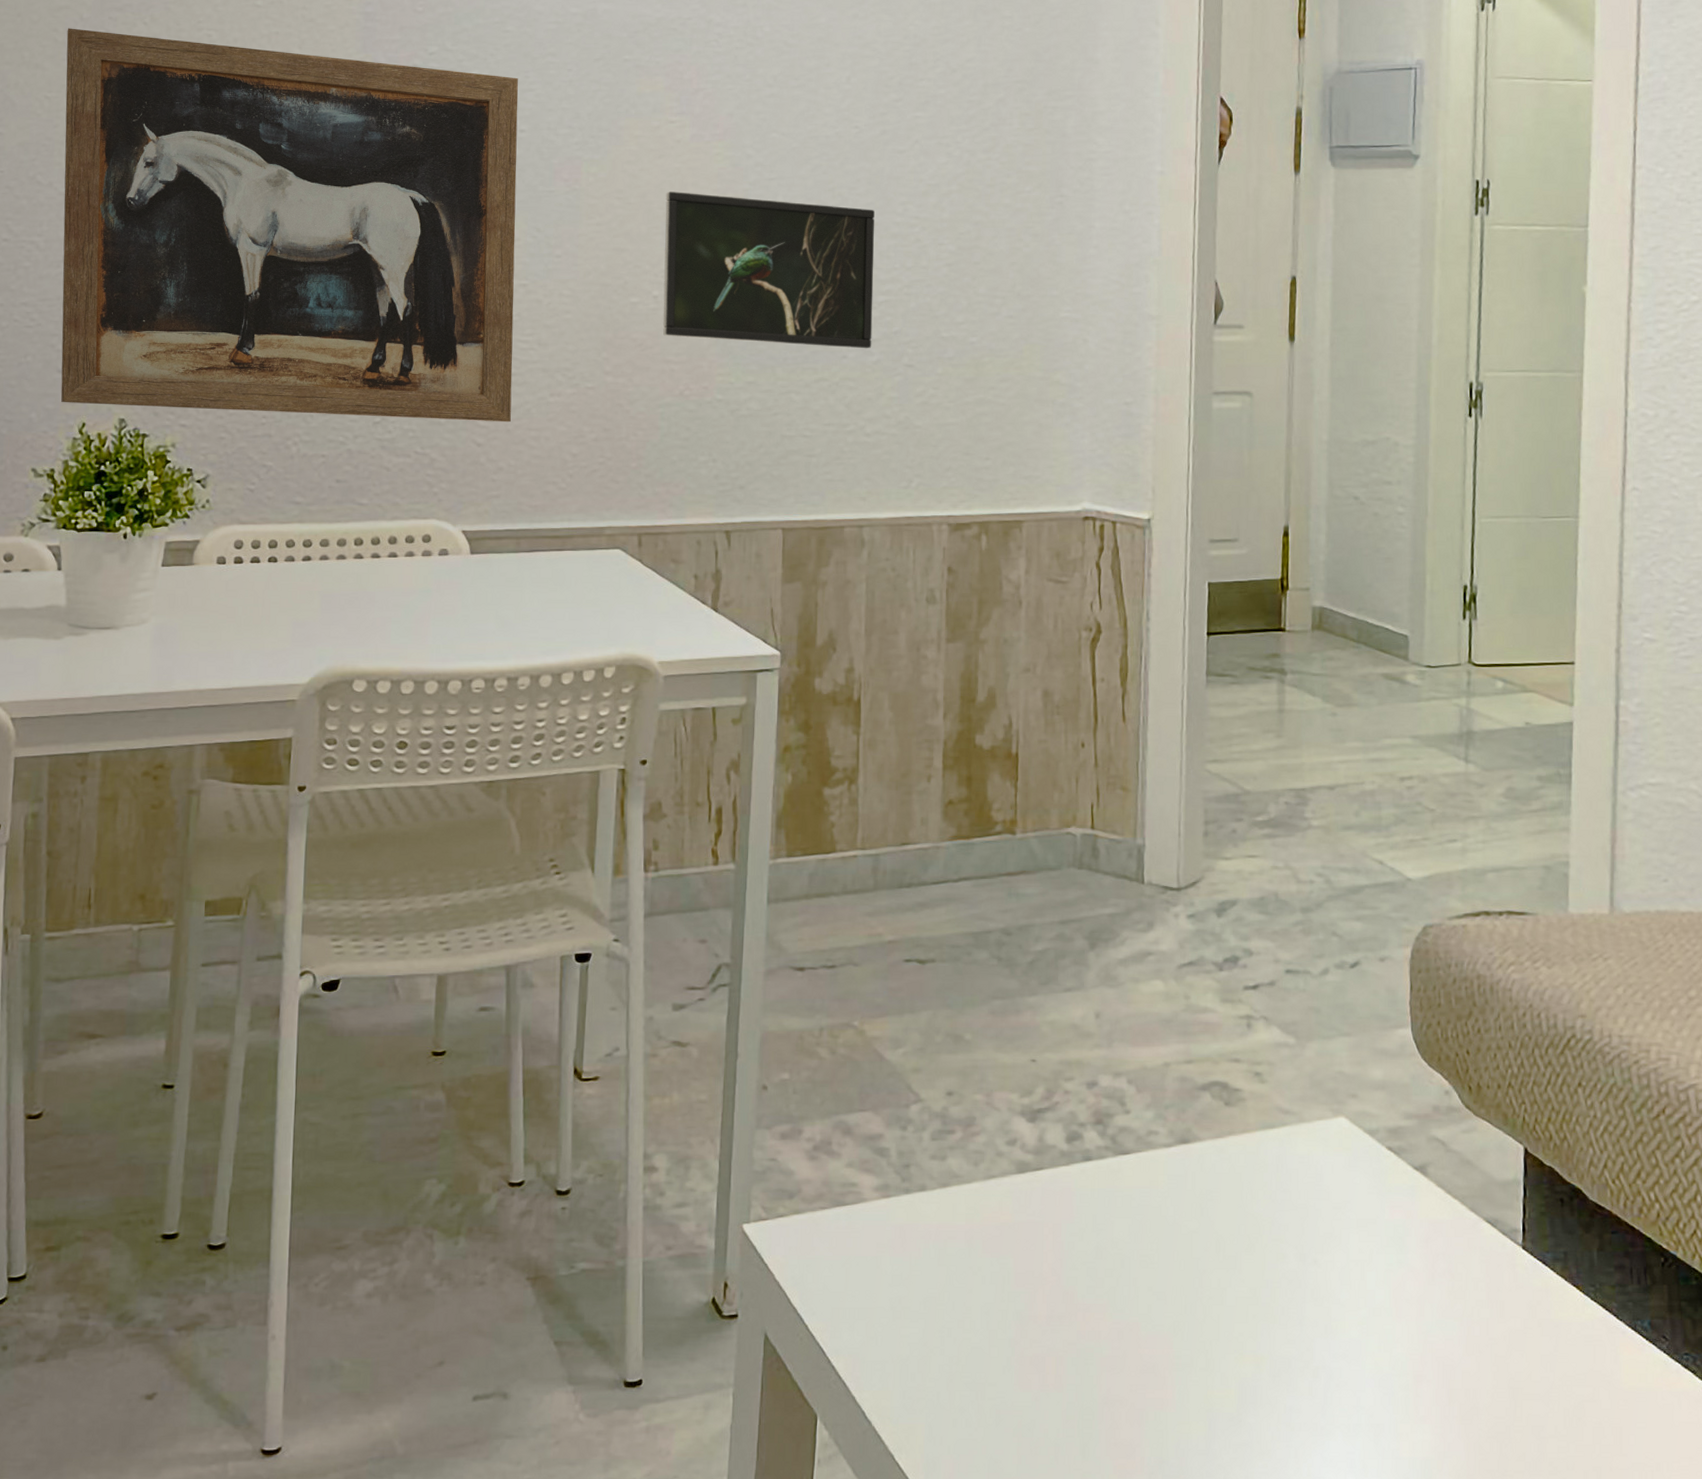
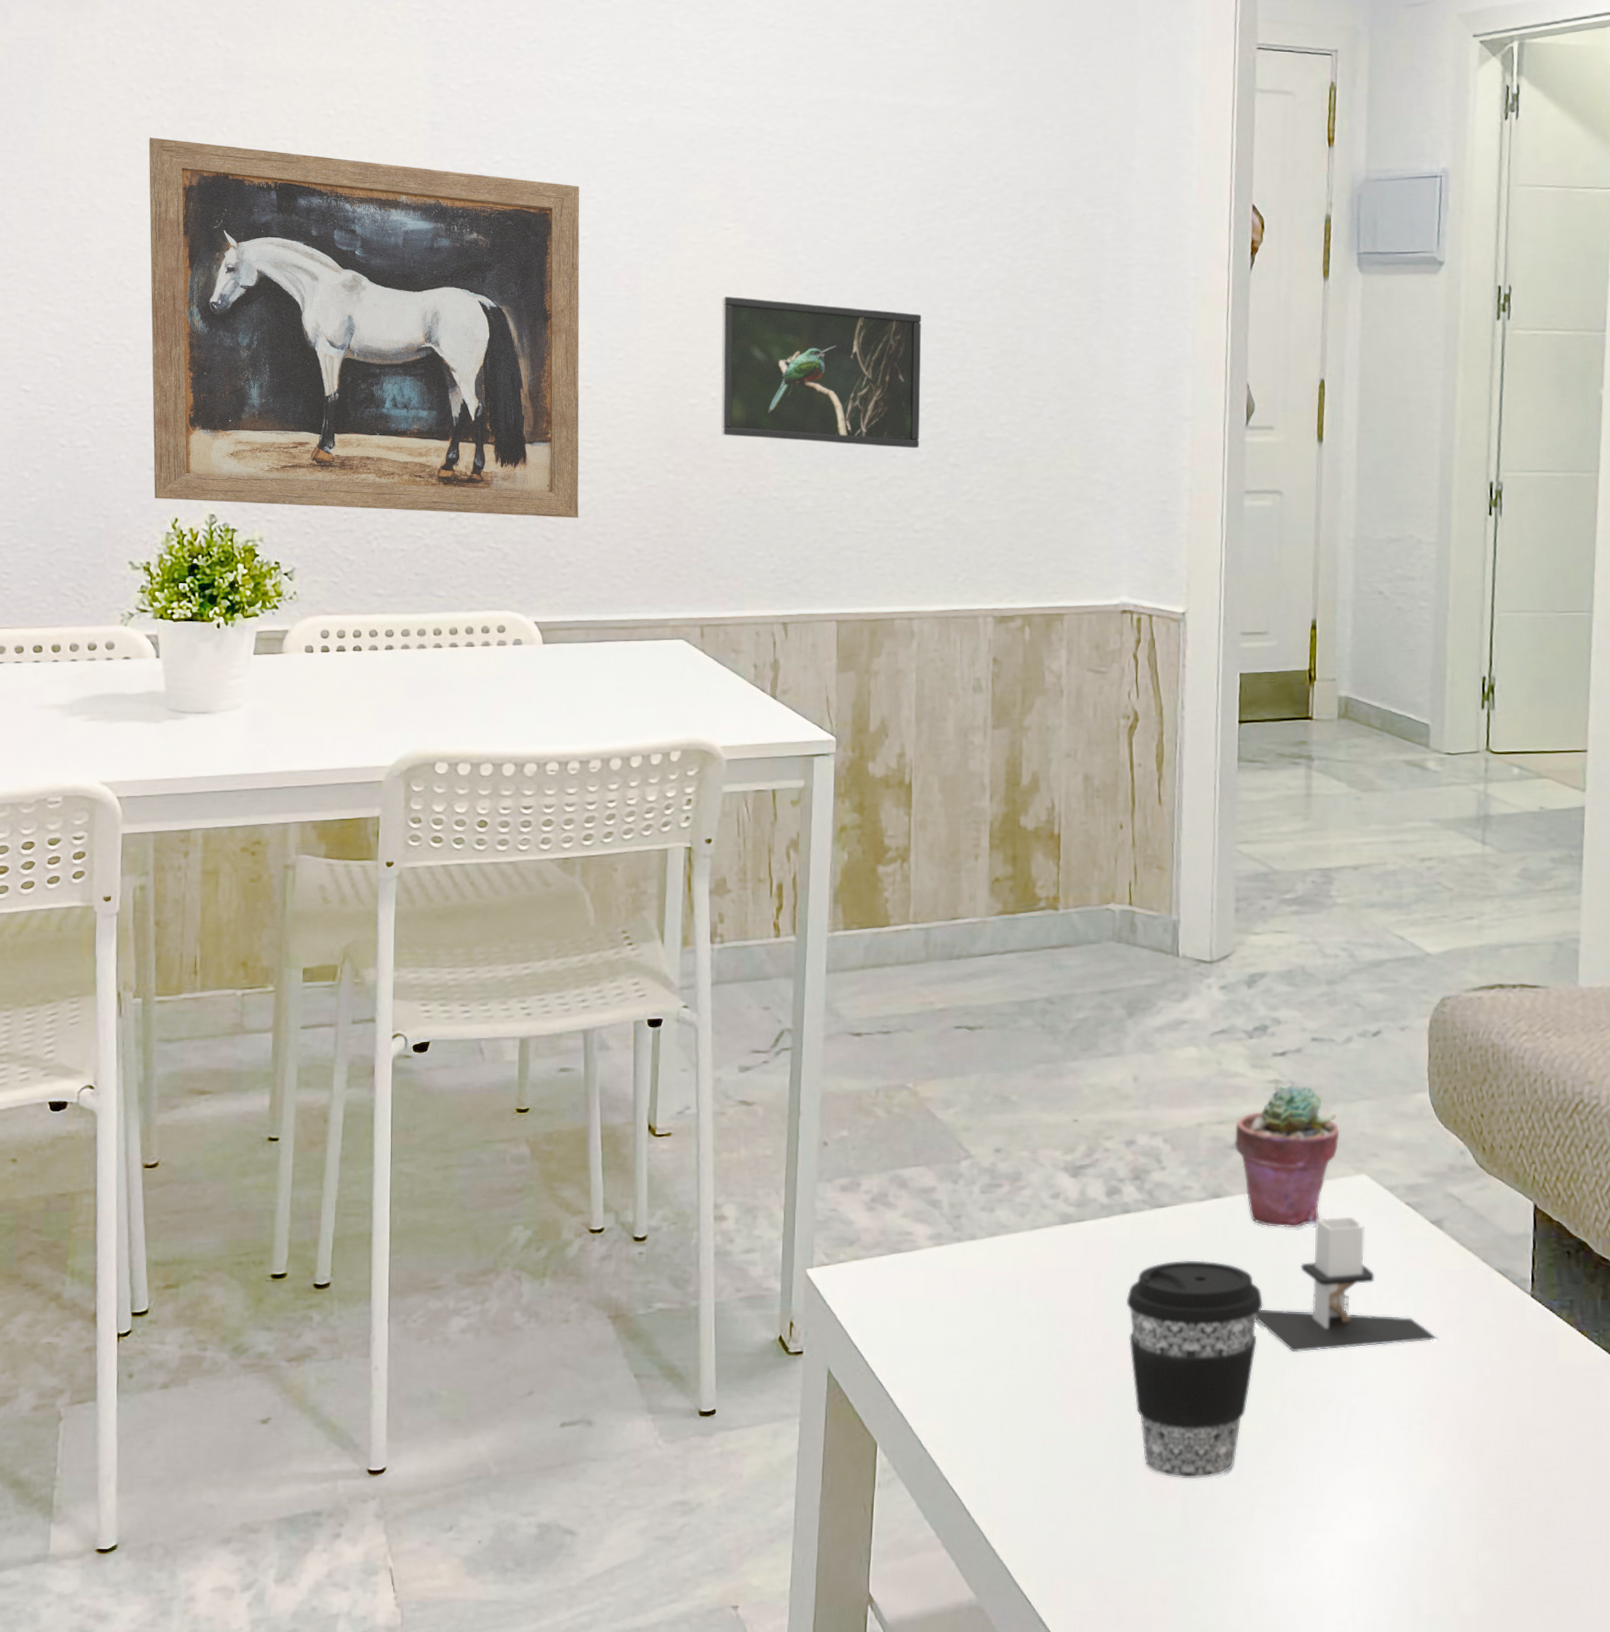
coffee cup: none [1087,1211,1236,1452] -> present [1126,1260,1264,1479]
potted succulent: none [1203,1020,1316,1176] -> present [1234,1084,1340,1229]
candle: none [1227,1162,1423,1312] -> present [1256,1216,1438,1353]

